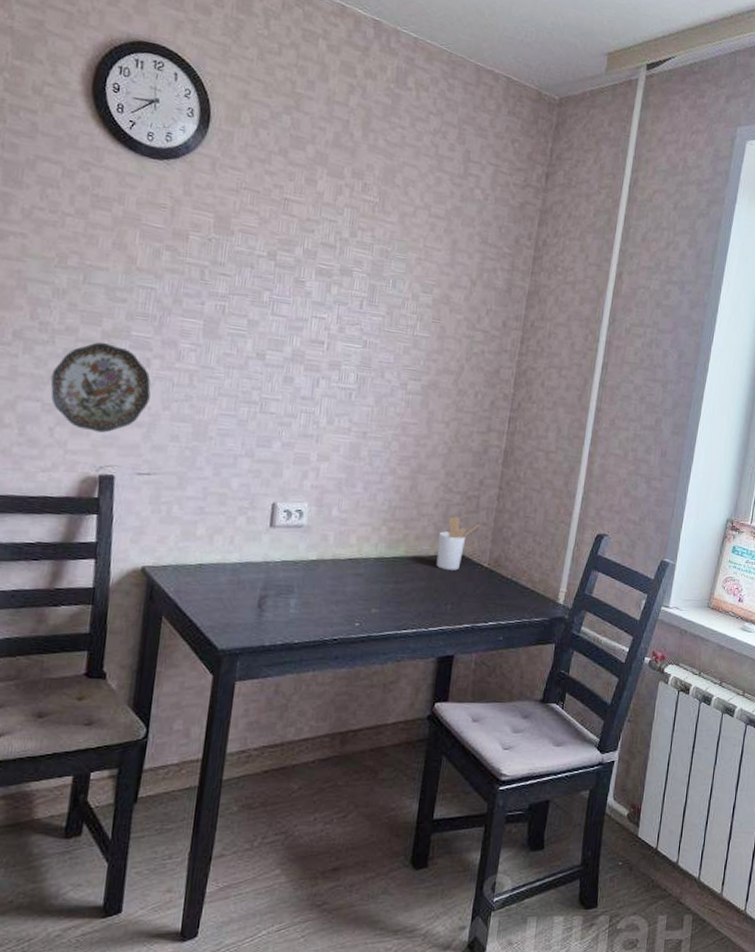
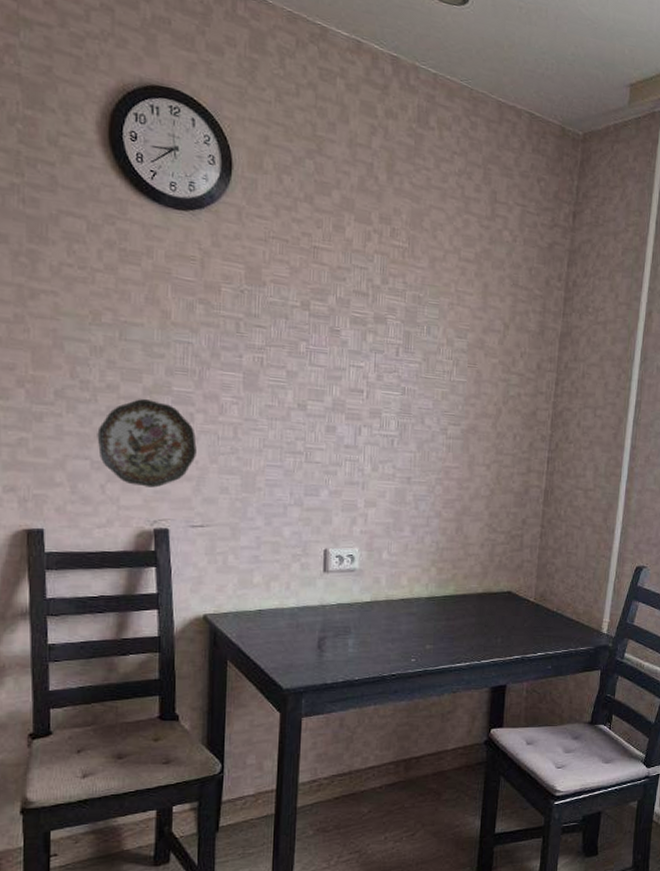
utensil holder: present [436,516,481,570] -> none [485,555,525,606]

